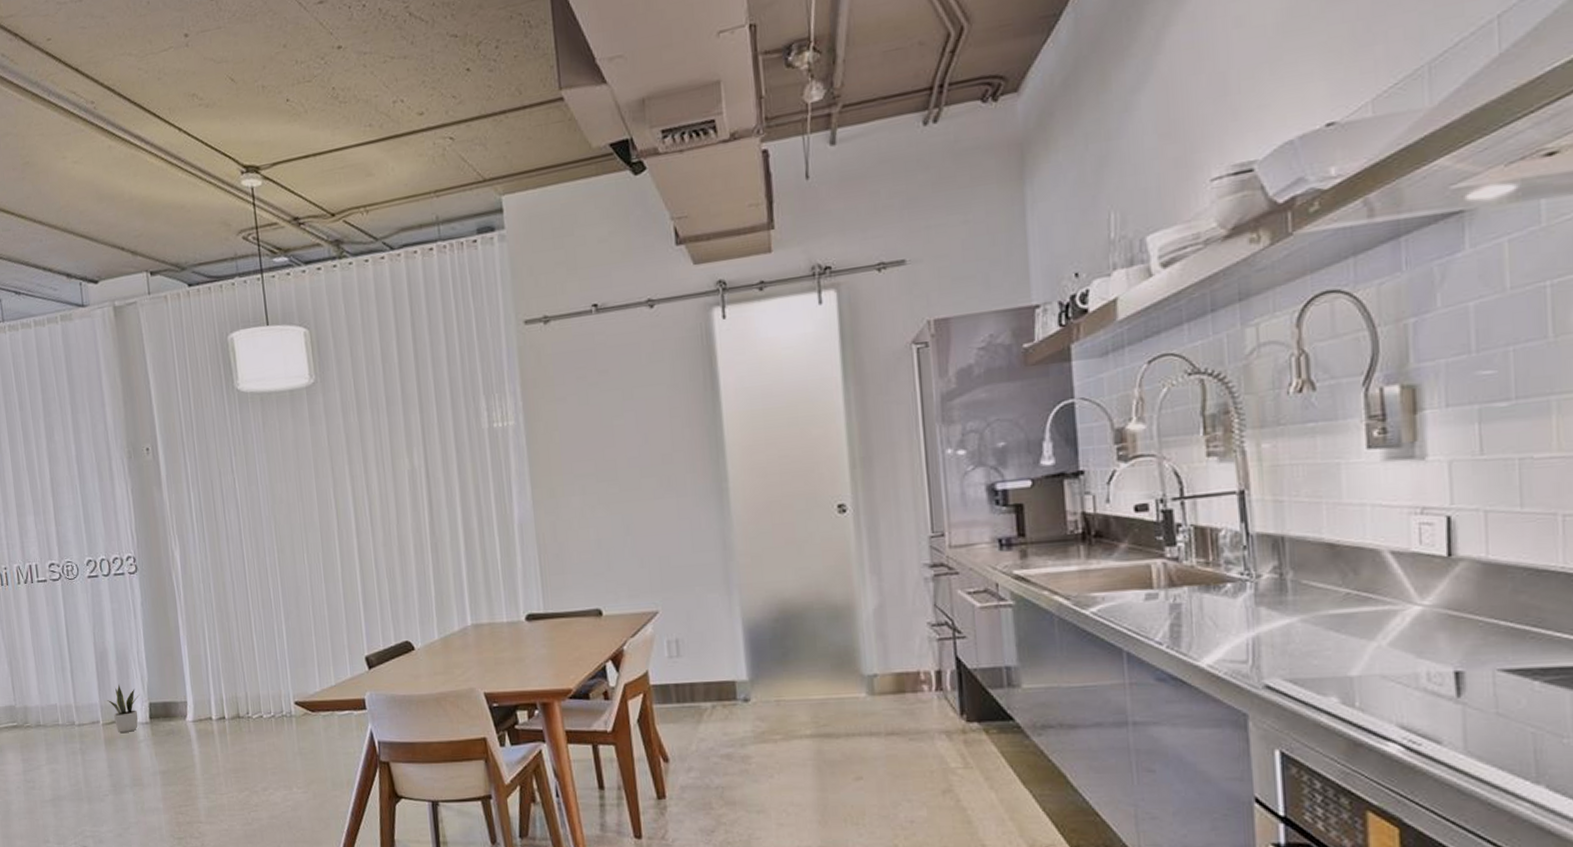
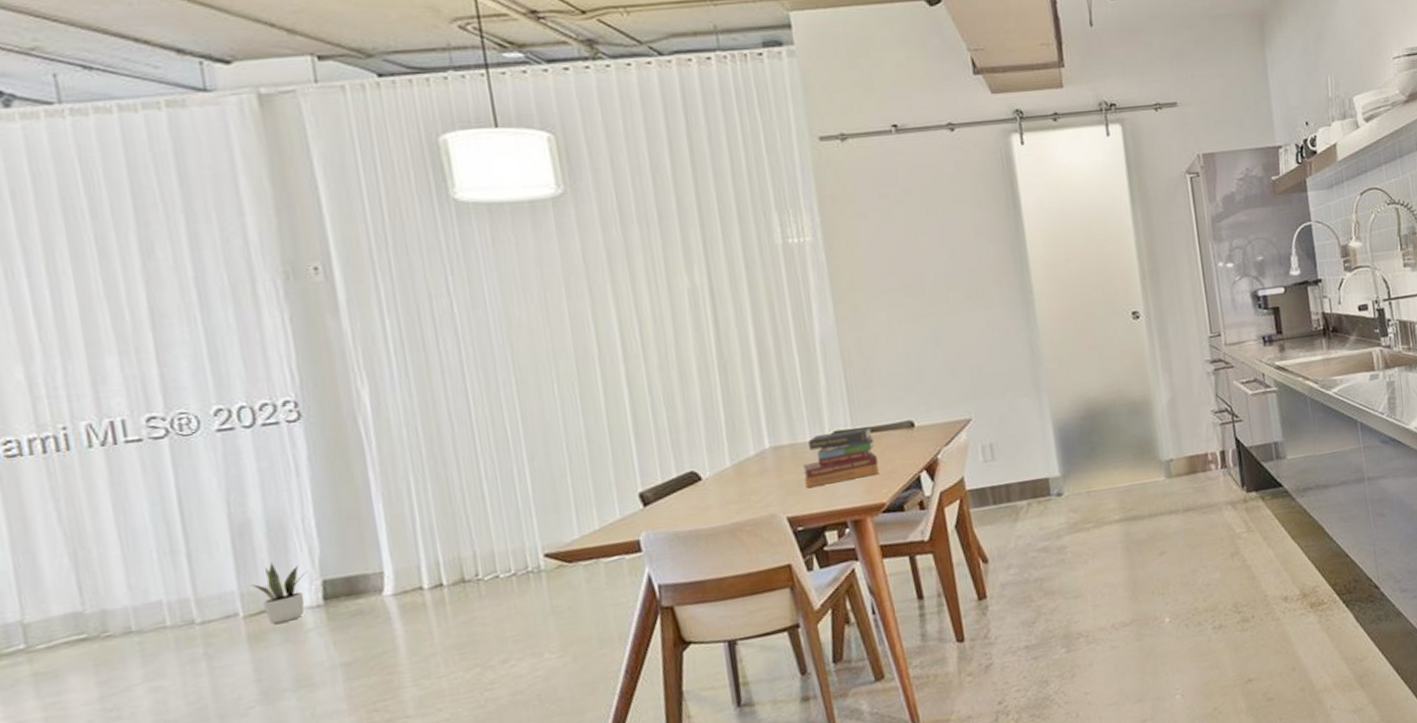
books: none [499,612,567,666] -> present [803,427,879,488]

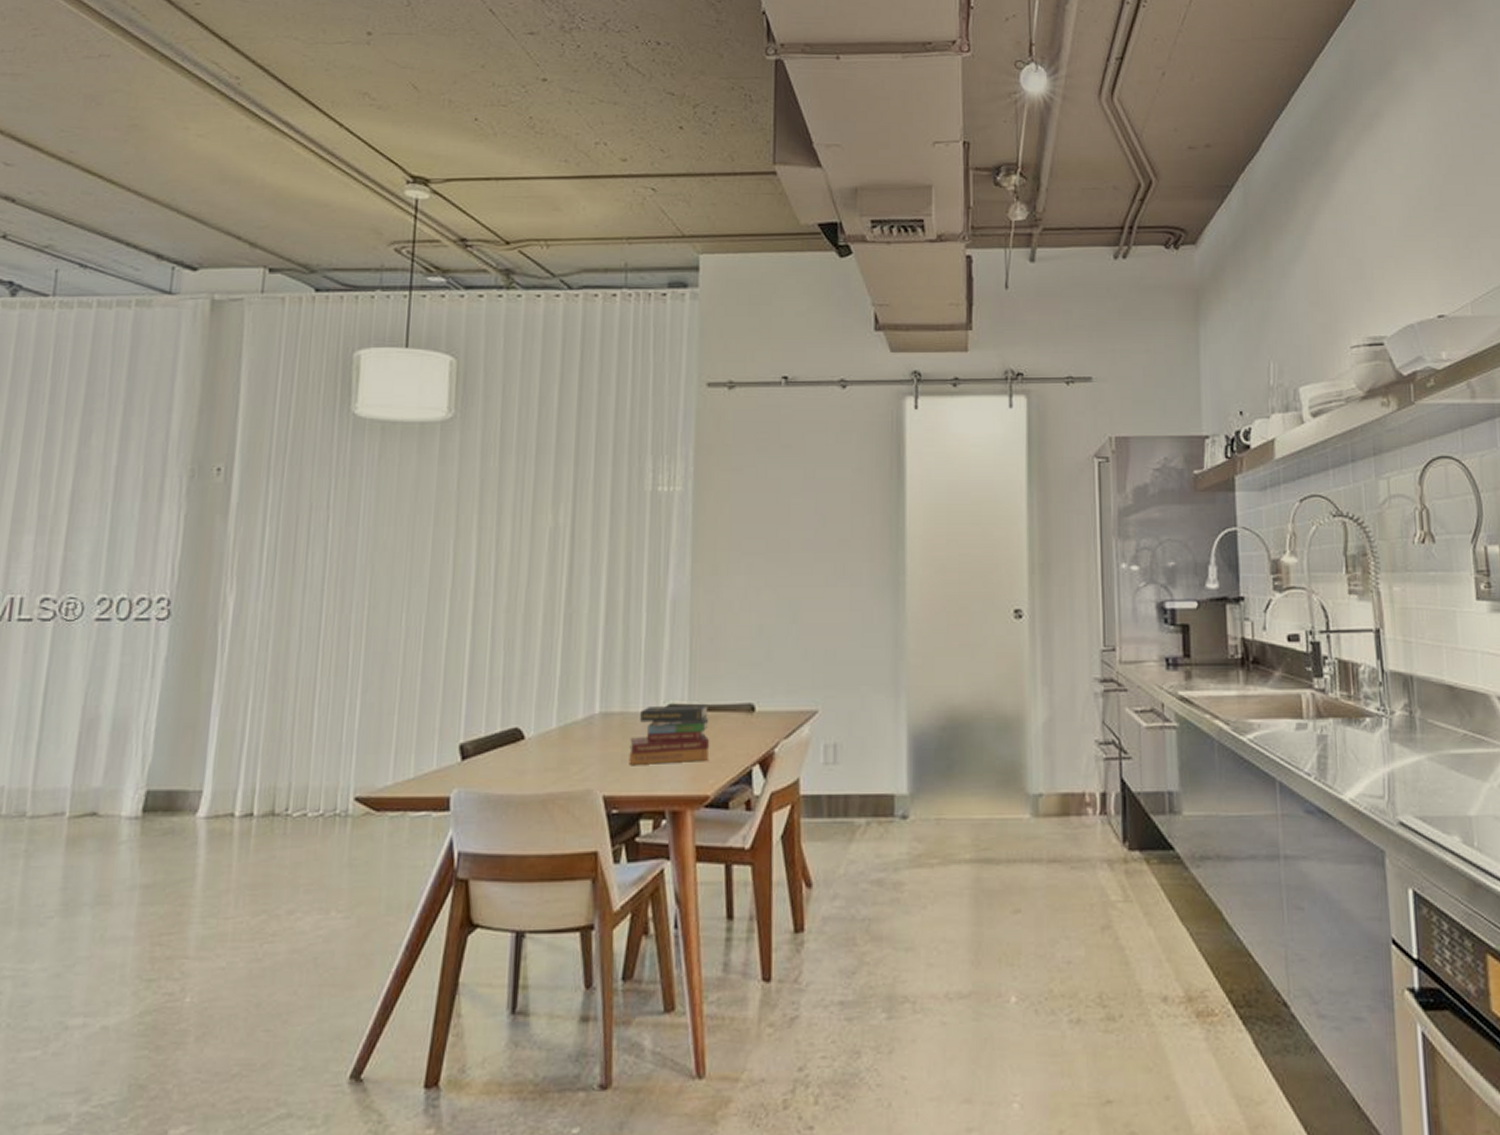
potted plant: present [251,561,308,624] -> none [83,762,136,829]

